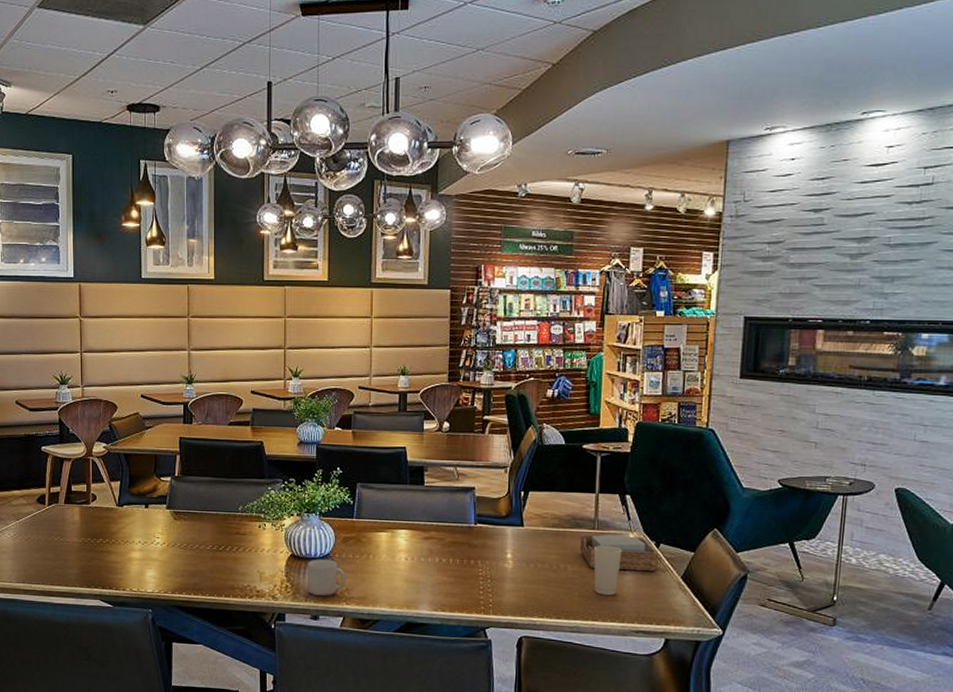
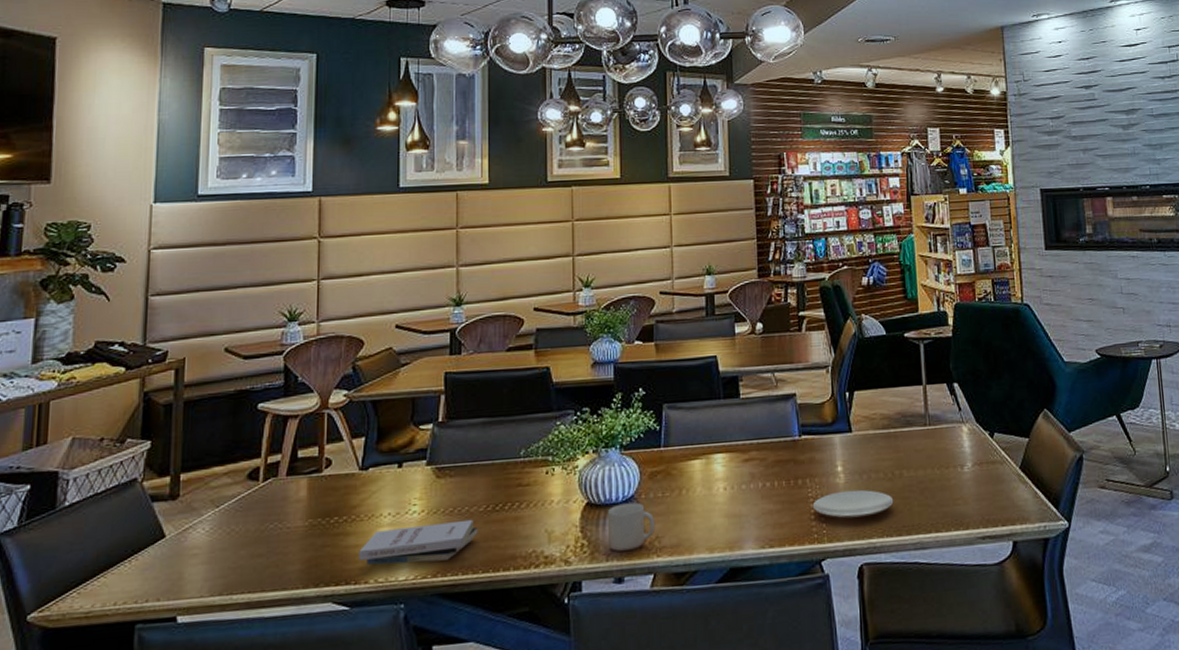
books: none [118,553,206,582] -> present [359,519,478,566]
plate: none [481,574,556,599] -> present [812,489,894,519]
napkin holder: present [579,534,658,572] -> none [912,428,994,470]
cup: present [593,546,622,596] -> none [927,442,958,501]

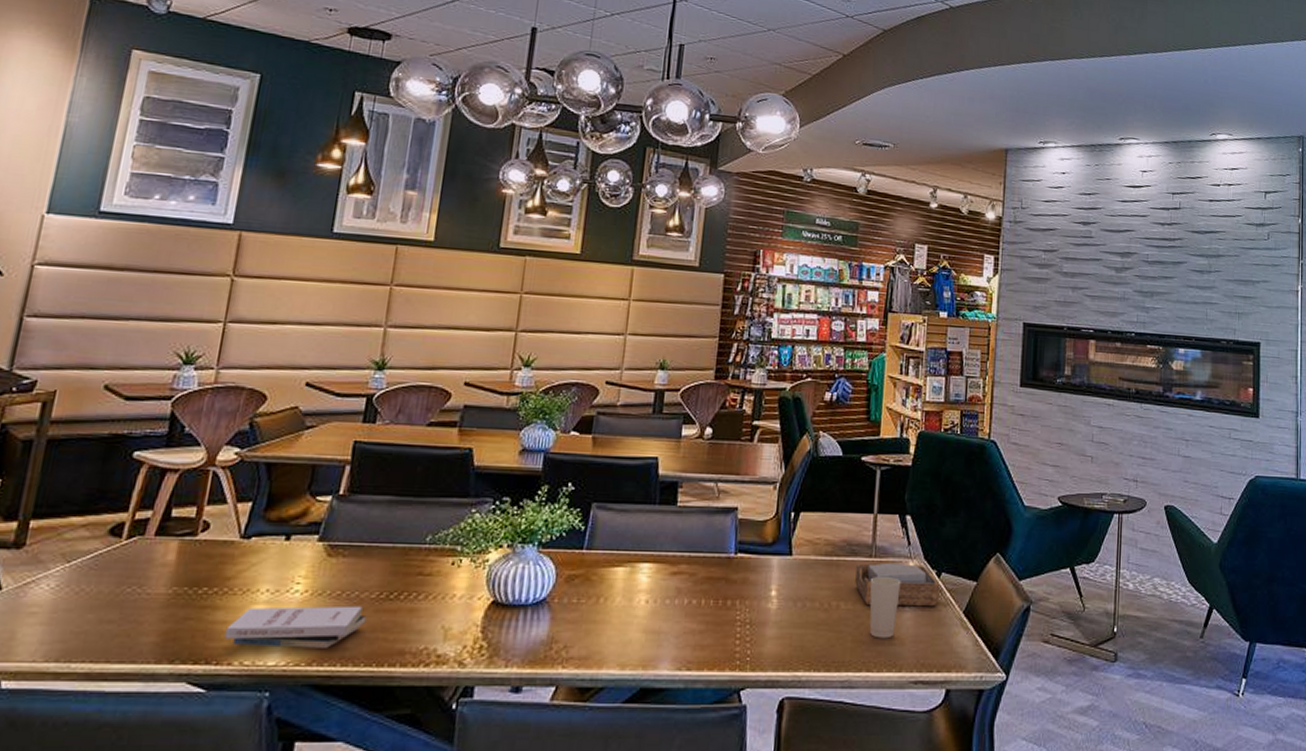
cup: present [608,502,656,552] -> none [510,606,566,659]
plate: present [812,489,894,519] -> none [738,617,827,647]
napkin holder: none [912,428,994,470] -> present [854,562,939,607]
cup: none [927,442,958,501] -> present [869,577,901,639]

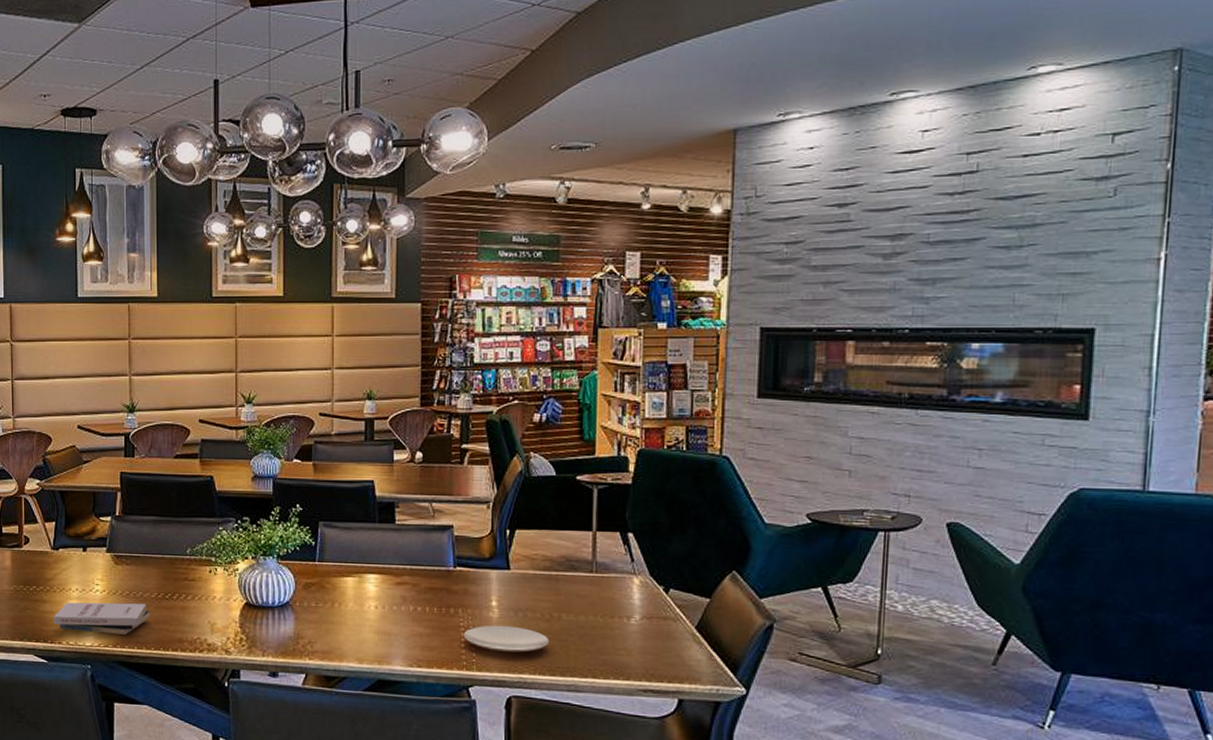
plate: none [738,617,827,647] -> present [463,625,550,653]
napkin holder: present [854,562,939,607] -> none [575,578,667,621]
cup: present [869,577,901,639] -> none [591,591,625,649]

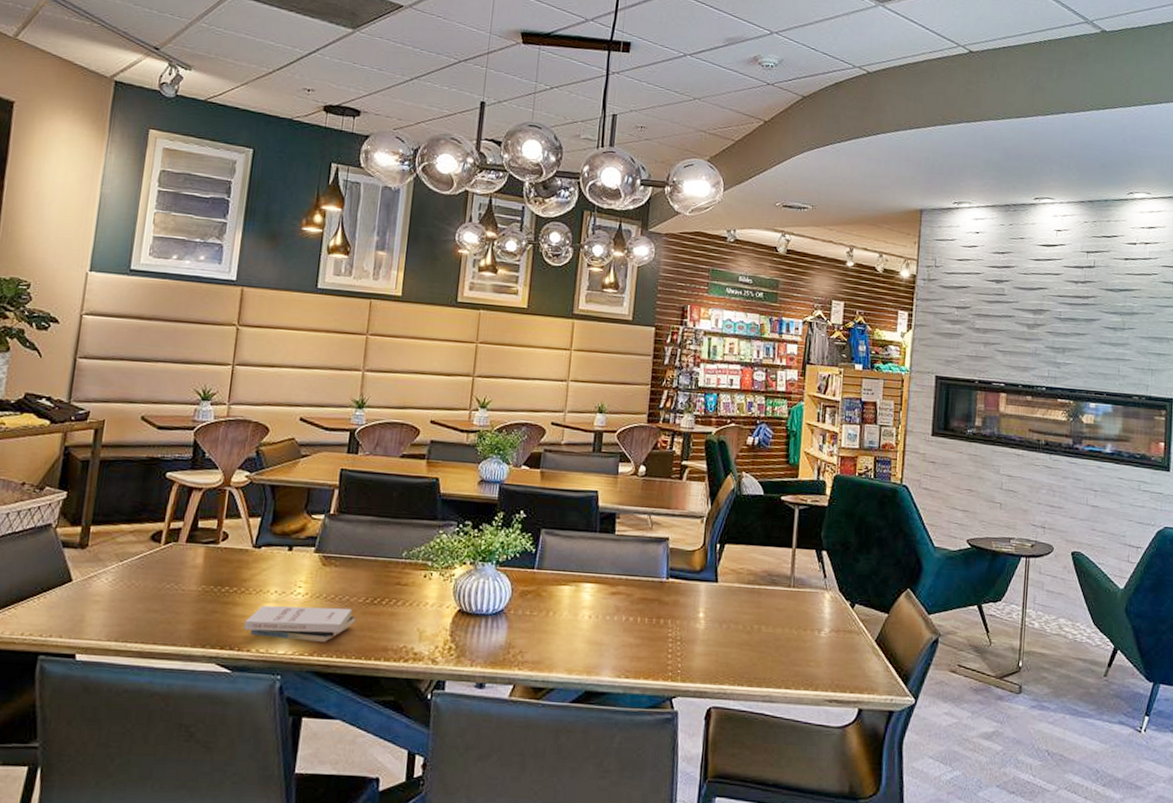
plate: present [463,625,550,653] -> none [670,636,749,664]

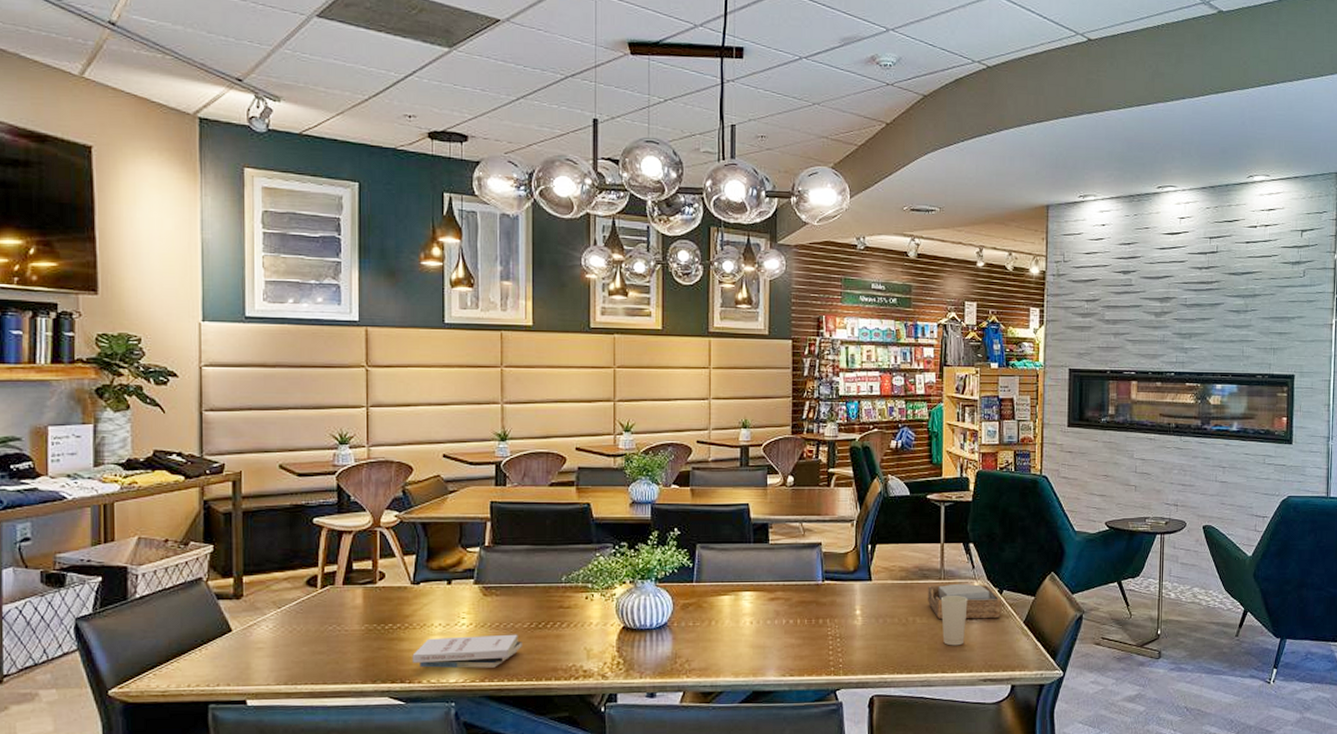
napkin holder: none [774,592,852,635] -> present [927,583,1001,619]
cup: none [788,605,817,661] -> present [940,596,968,646]

